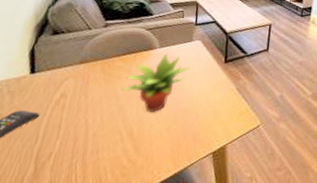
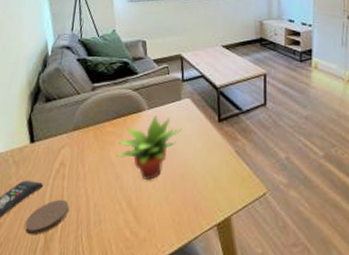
coaster: none [13,129,67,165] -> present [24,199,70,236]

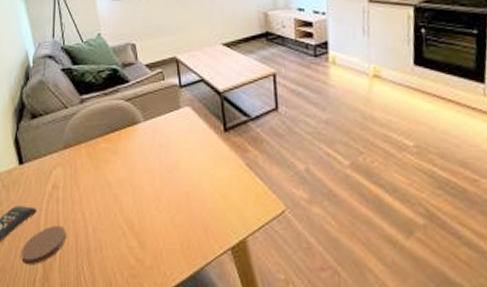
succulent plant: present [115,116,182,180] -> none [112,128,184,200]

